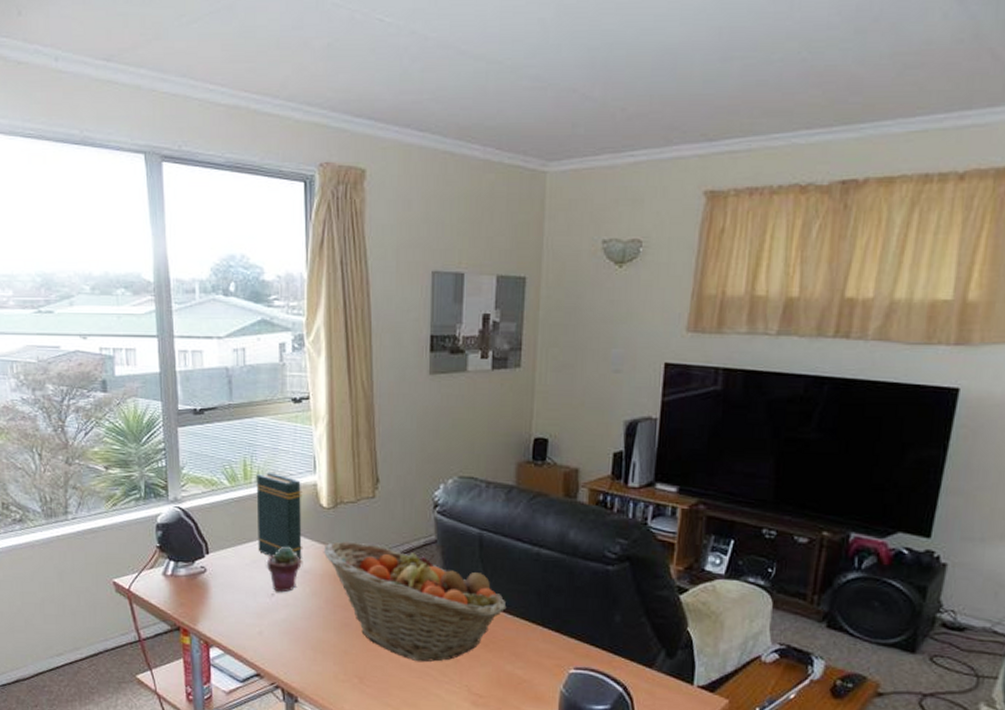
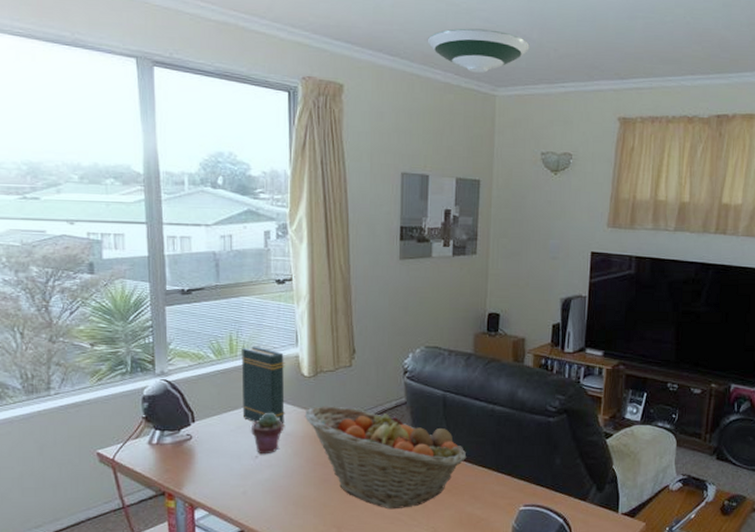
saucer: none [463,90,590,145] -> present [427,28,530,73]

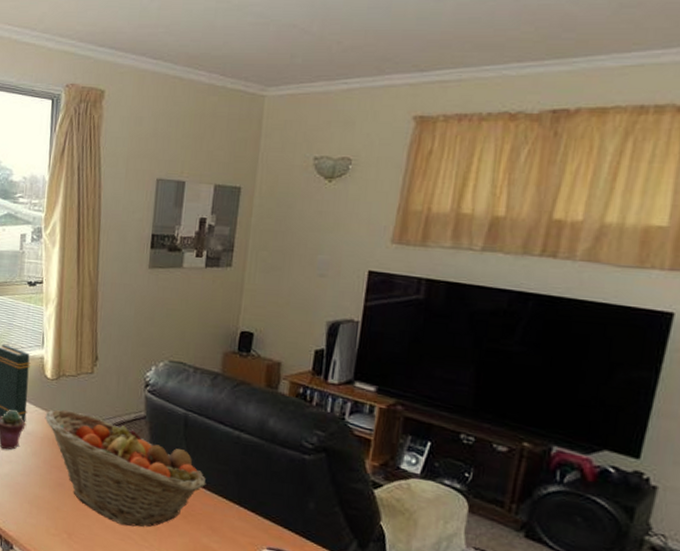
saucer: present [427,28,530,73] -> none [192,25,308,72]

